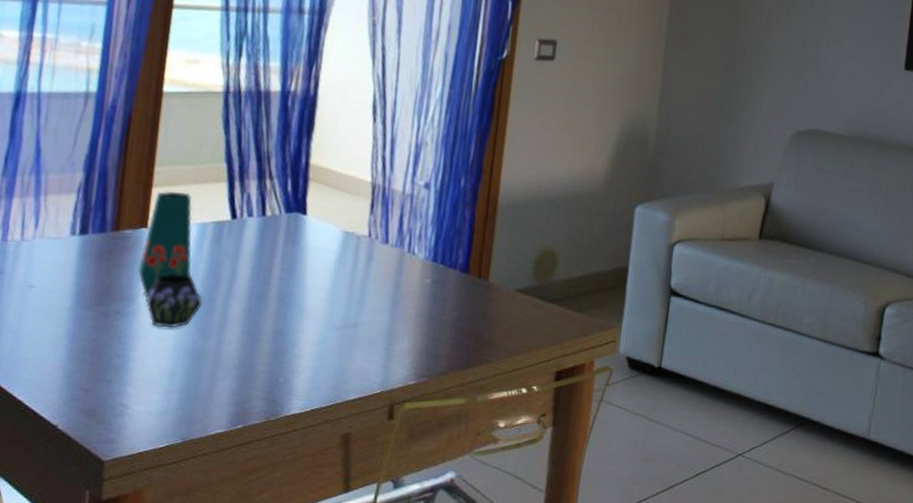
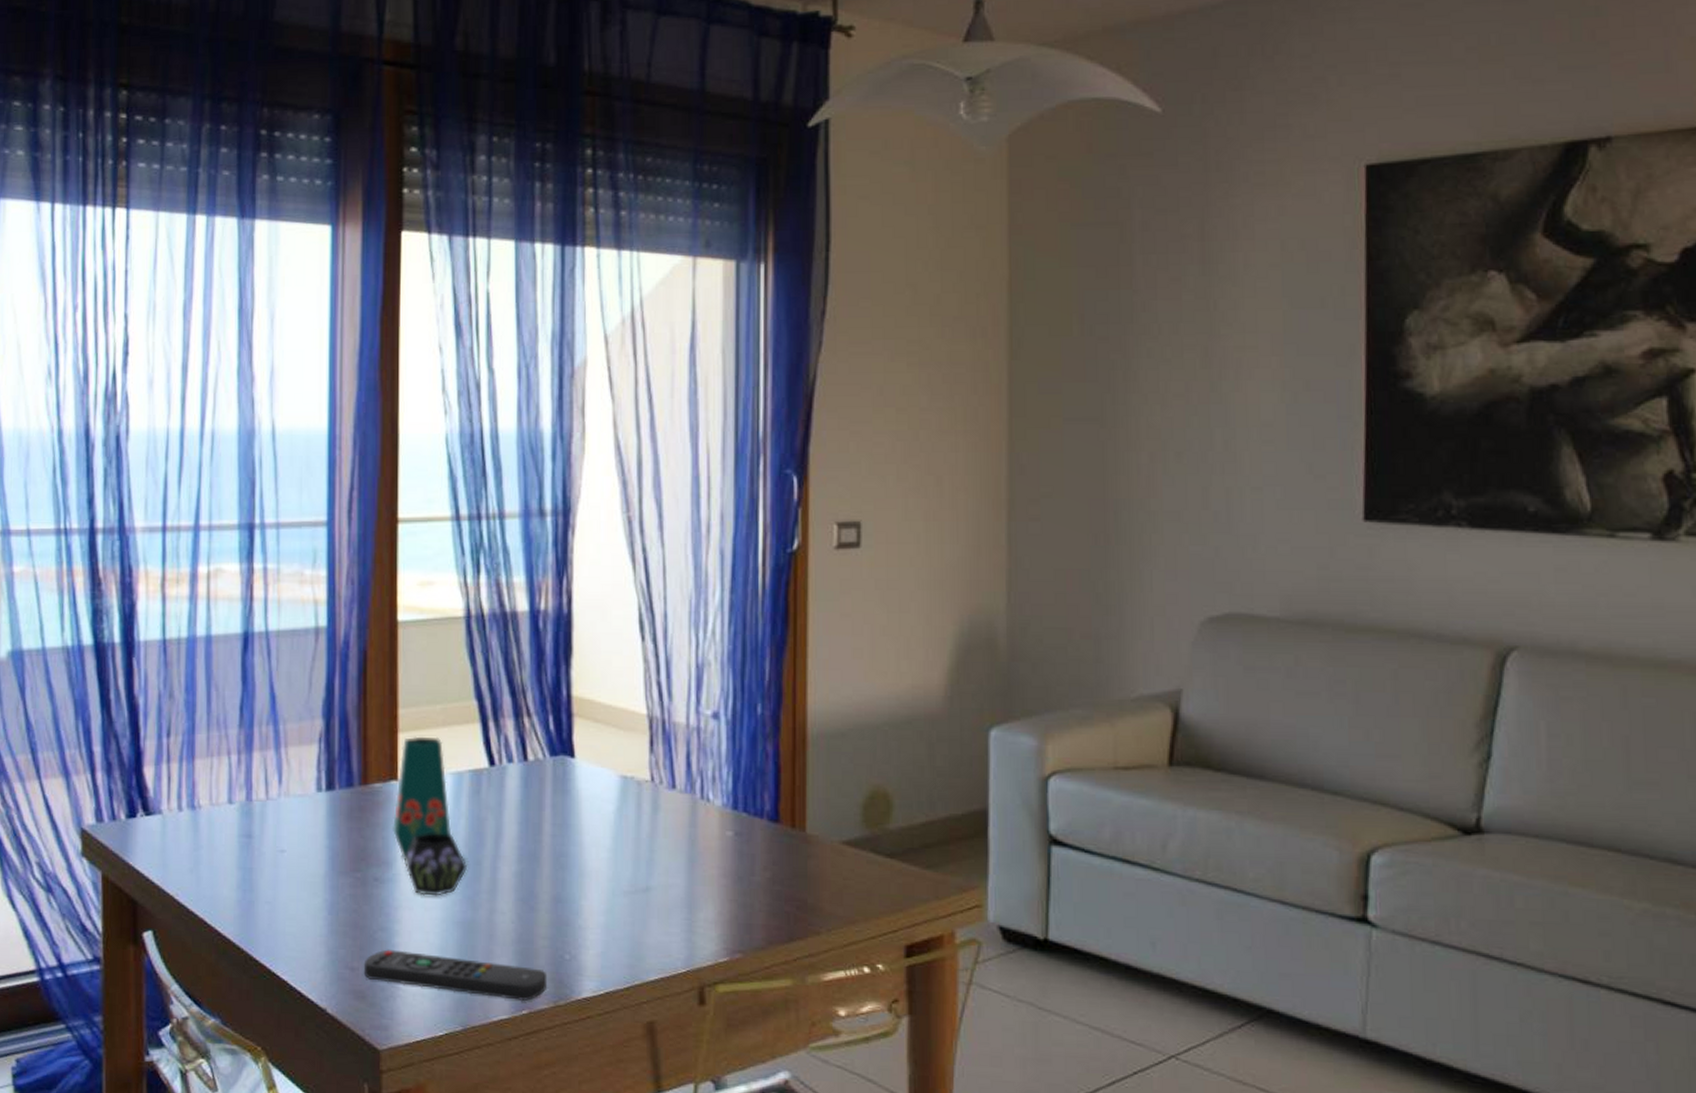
remote control: none [96,373,263,417] -> present [363,949,548,1001]

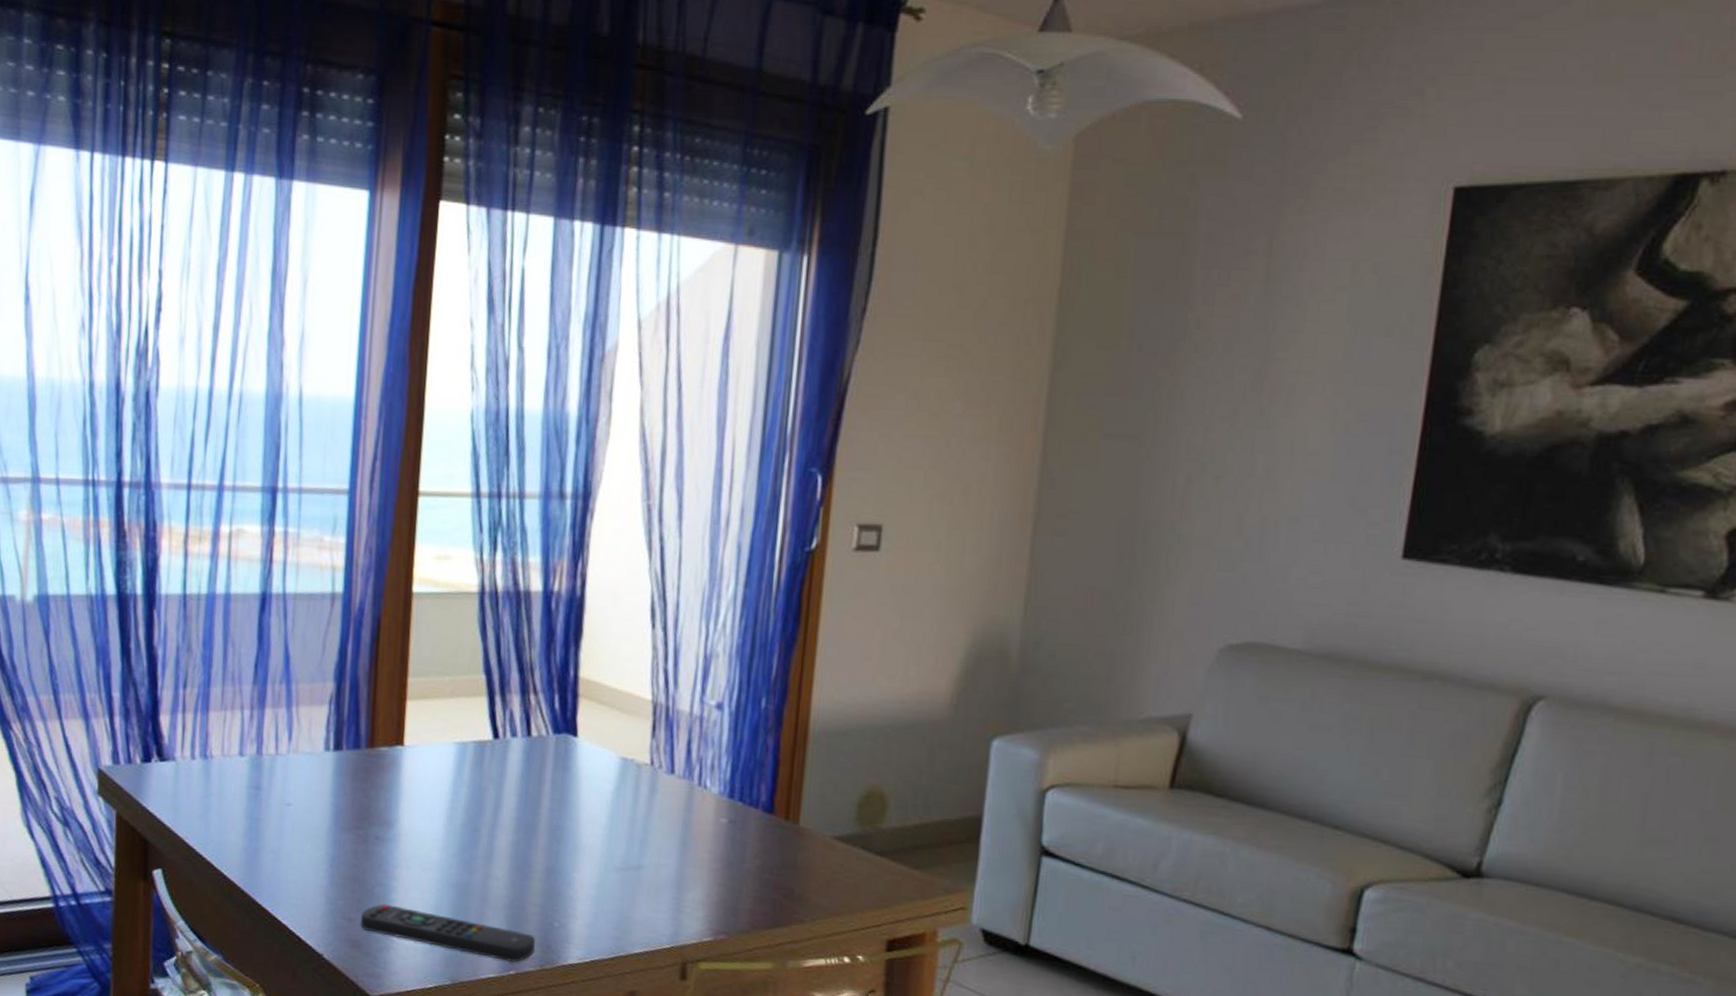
vase: present [391,736,468,896] -> none [395,704,467,858]

